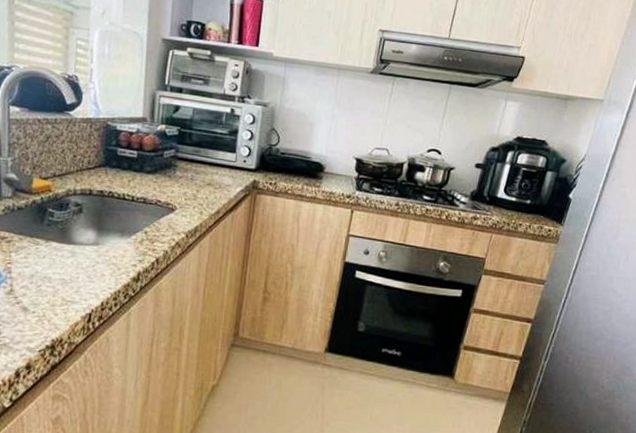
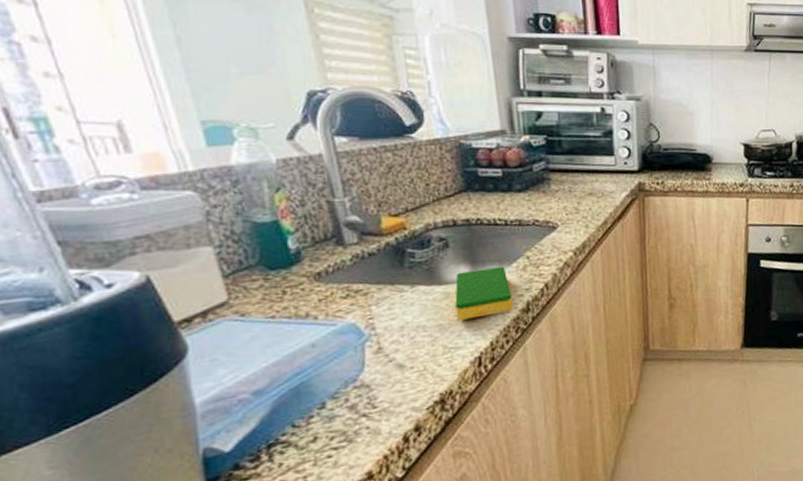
dish sponge: none [77,236,127,279] -> present [455,266,513,320]

